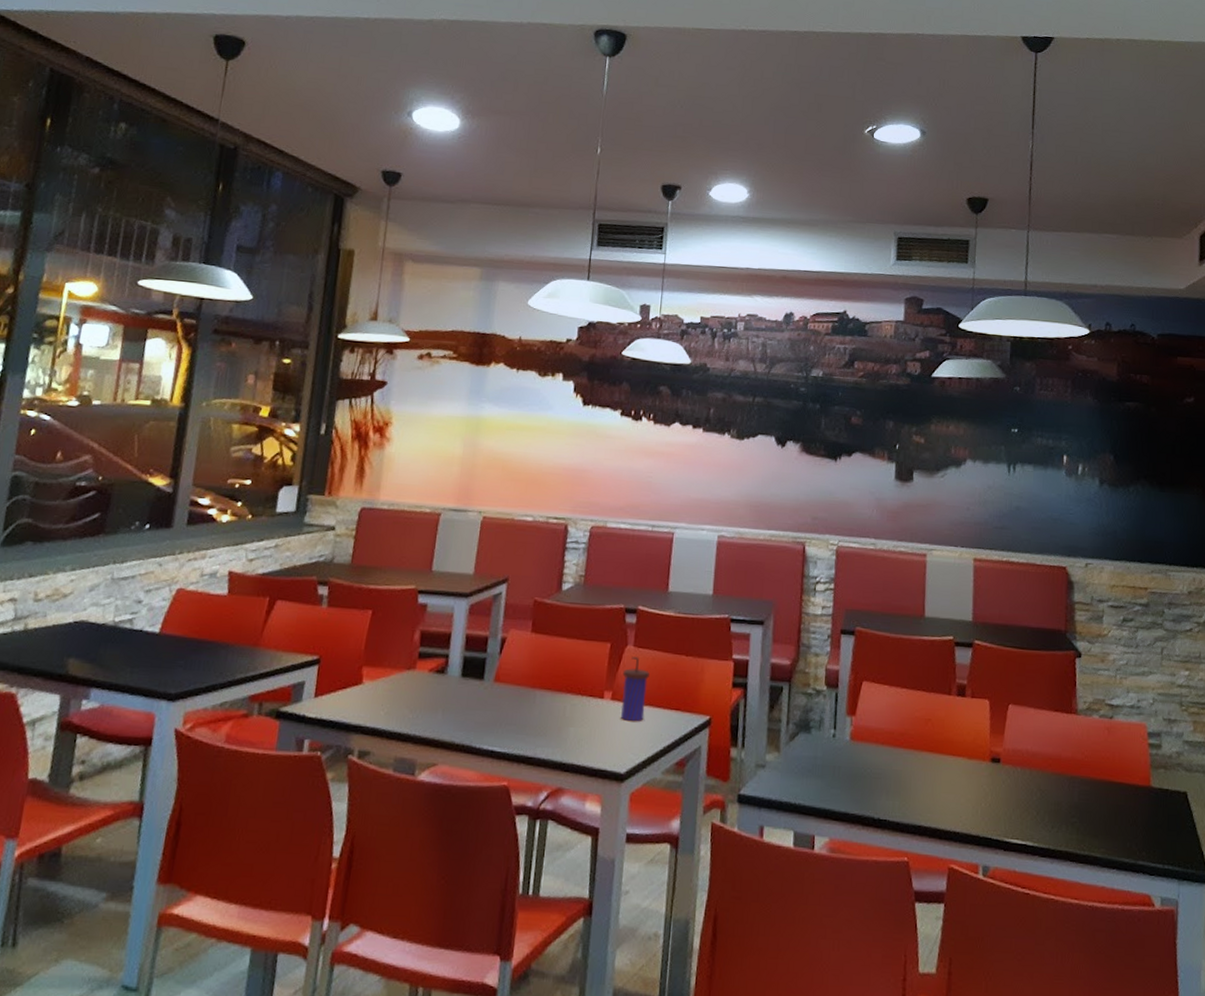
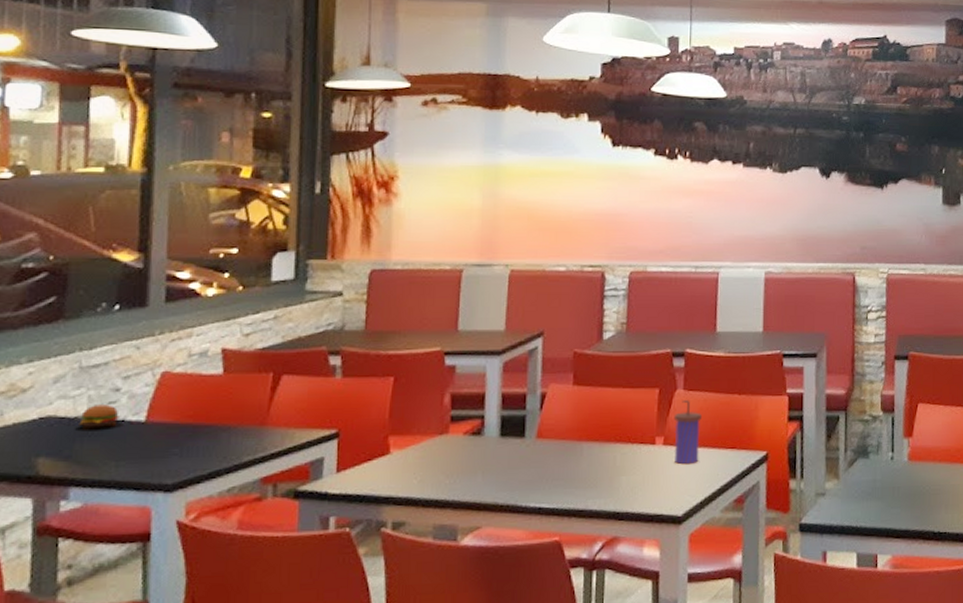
burger: none [100,614,142,639] -> present [74,404,124,432]

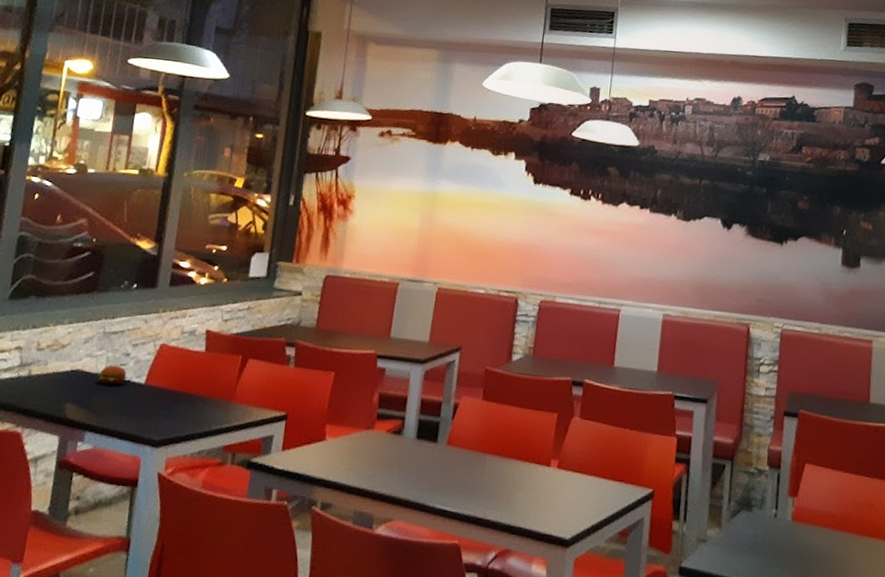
beverage cup: present [673,400,702,465] -> none [566,428,595,491]

